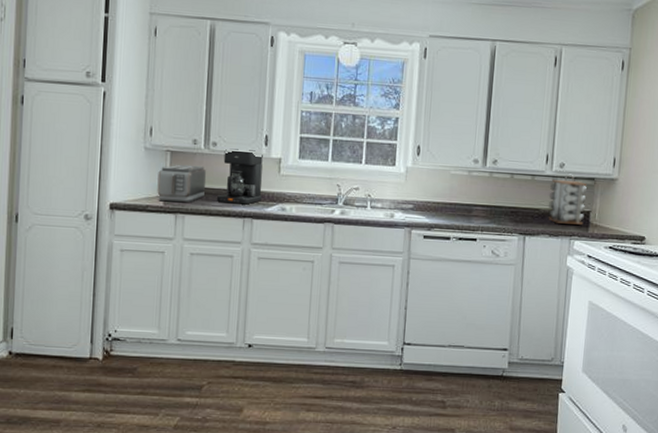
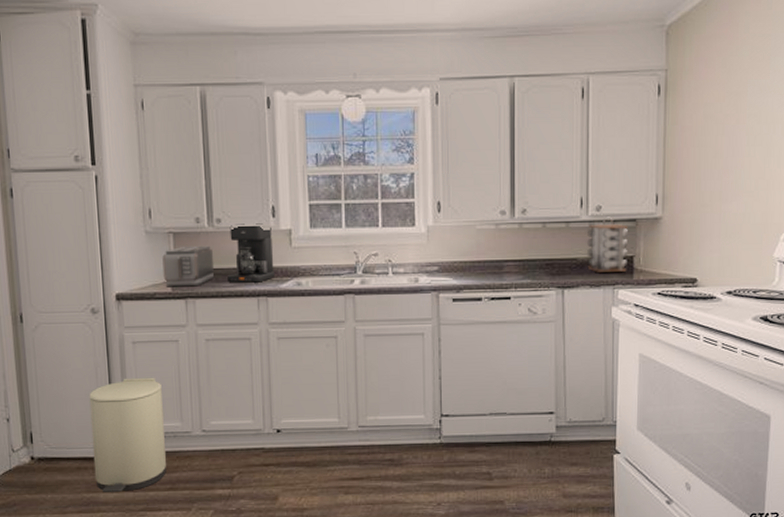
pedal bin: none [69,283,143,393] -> present [89,377,166,492]

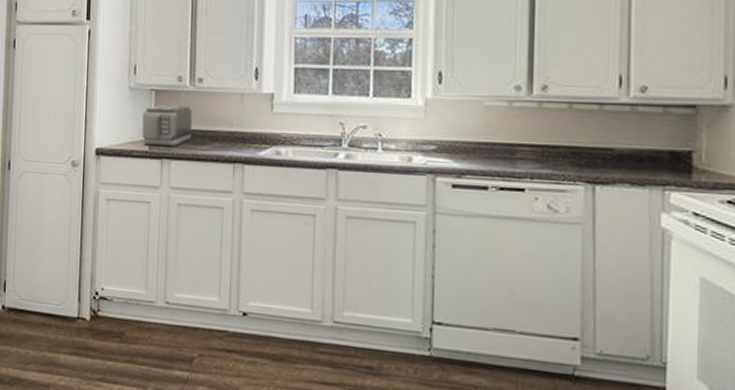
pedal bin: present [89,377,166,492] -> none [57,235,130,357]
coffee maker: present [227,223,275,283] -> none [205,84,253,148]
spice rack: present [587,216,628,273] -> none [627,100,684,171]

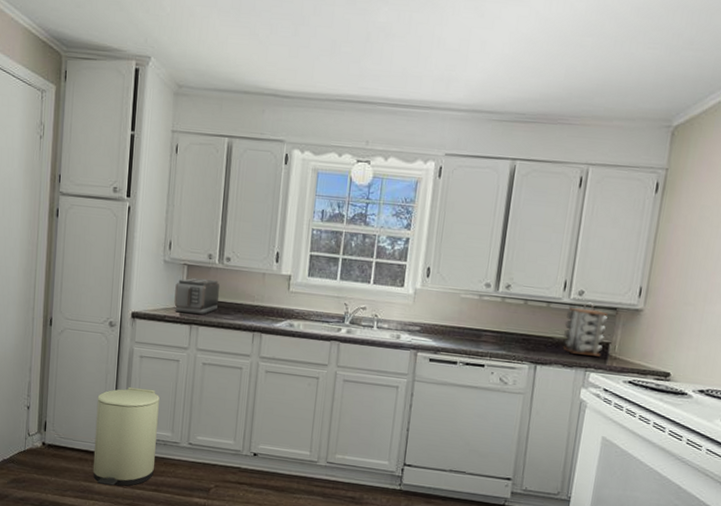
pedal bin: none [57,235,130,357] -> present [92,386,160,486]
spice rack: none [627,100,684,171] -> present [562,302,608,357]

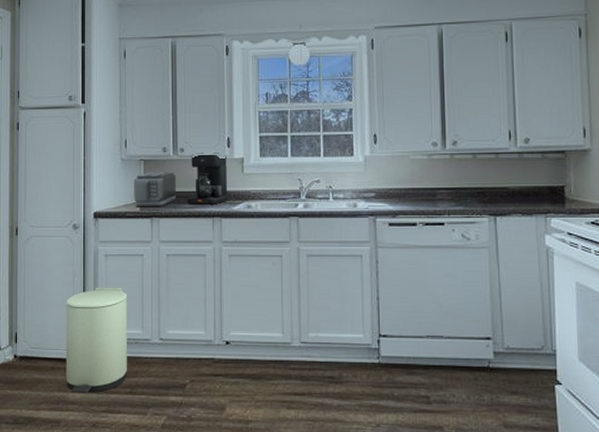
coffee maker: none [229,264,274,319] -> present [188,152,228,205]
spice rack: present [562,302,608,357] -> none [517,148,558,202]

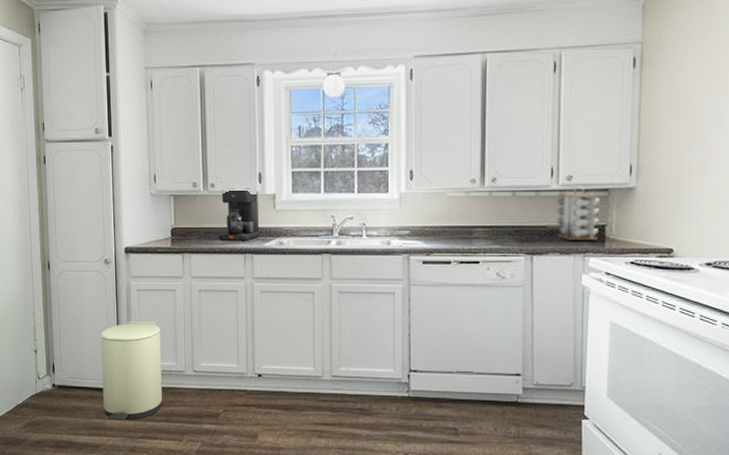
toaster: present [134,171,176,207] -> none [164,207,207,243]
spice rack: none [517,148,558,202] -> present [557,186,600,241]

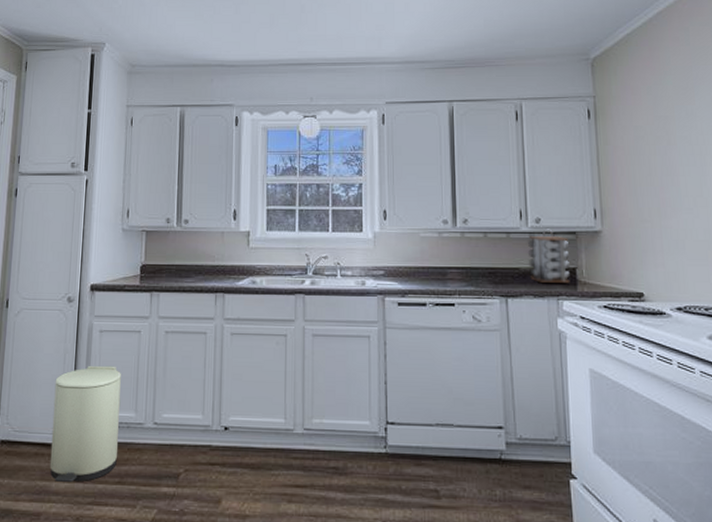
coffee maker: present [219,188,260,241] -> none [190,225,232,279]

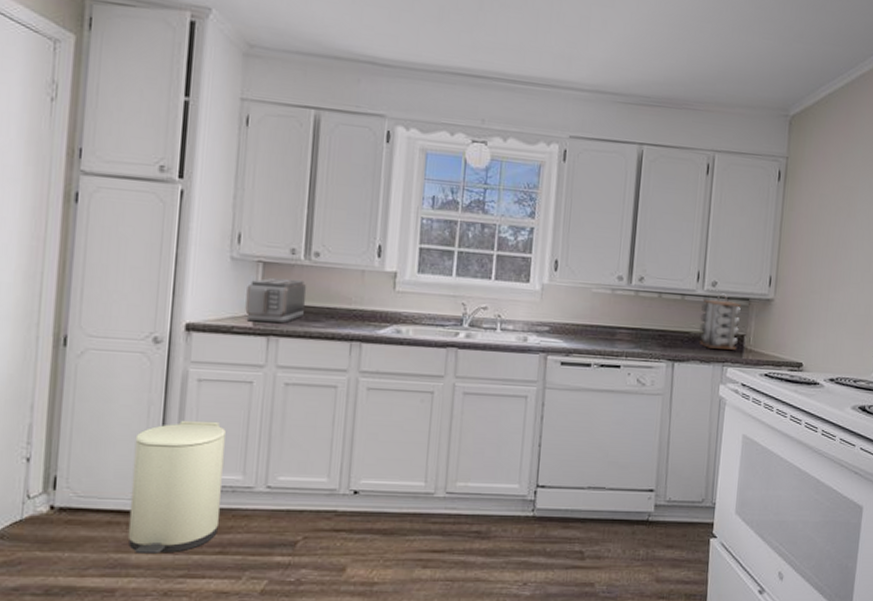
toaster: none [133,243,179,281] -> present [245,278,306,324]

